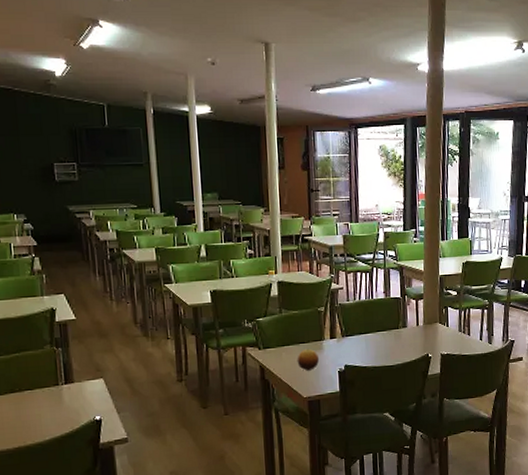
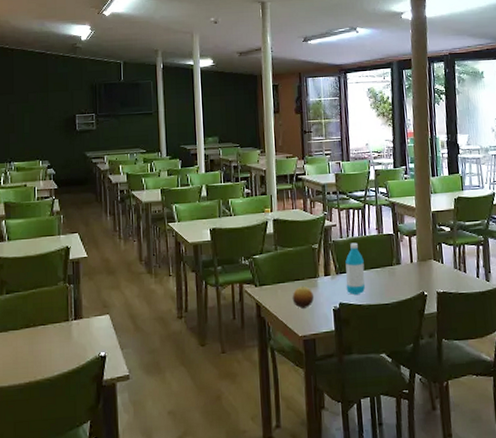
water bottle: none [351,306,371,357] -> present [345,242,365,295]

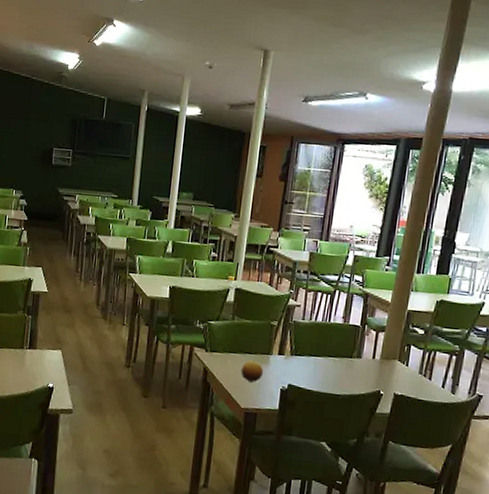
water bottle: present [345,242,365,295] -> none [298,327,323,380]

